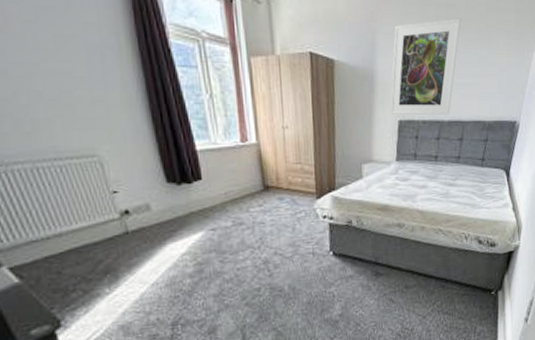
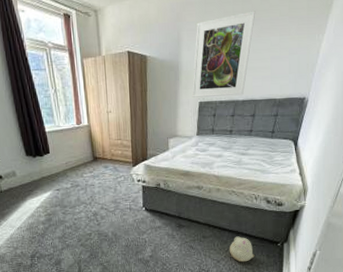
plush toy: none [436,284,466,317] -> present [229,236,255,263]

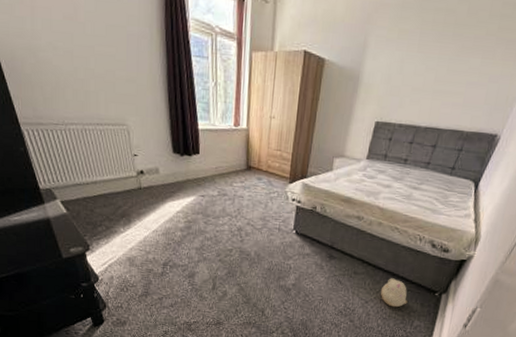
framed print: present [192,11,256,97] -> none [369,24,460,122]

